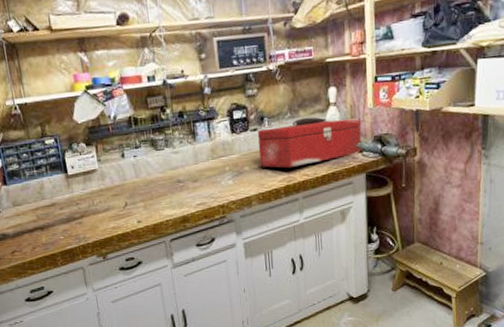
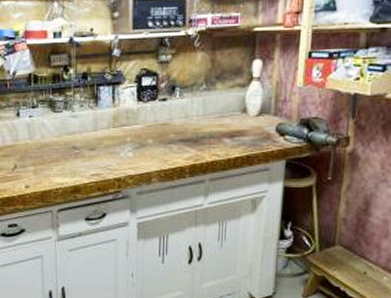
toolbox: present [258,117,362,168] -> none [165,91,286,146]

